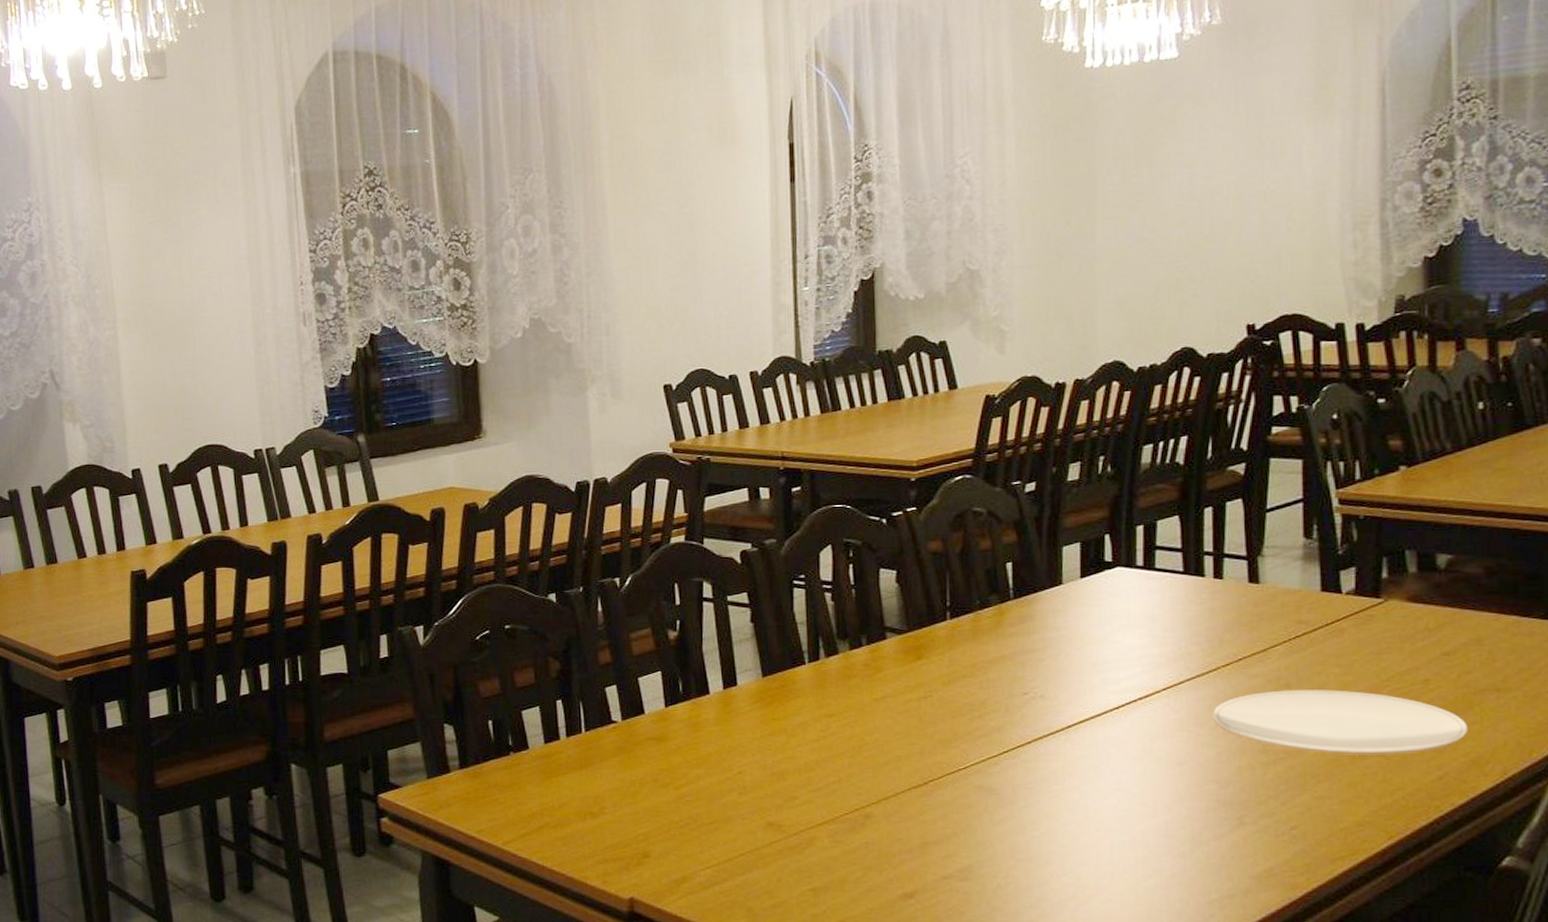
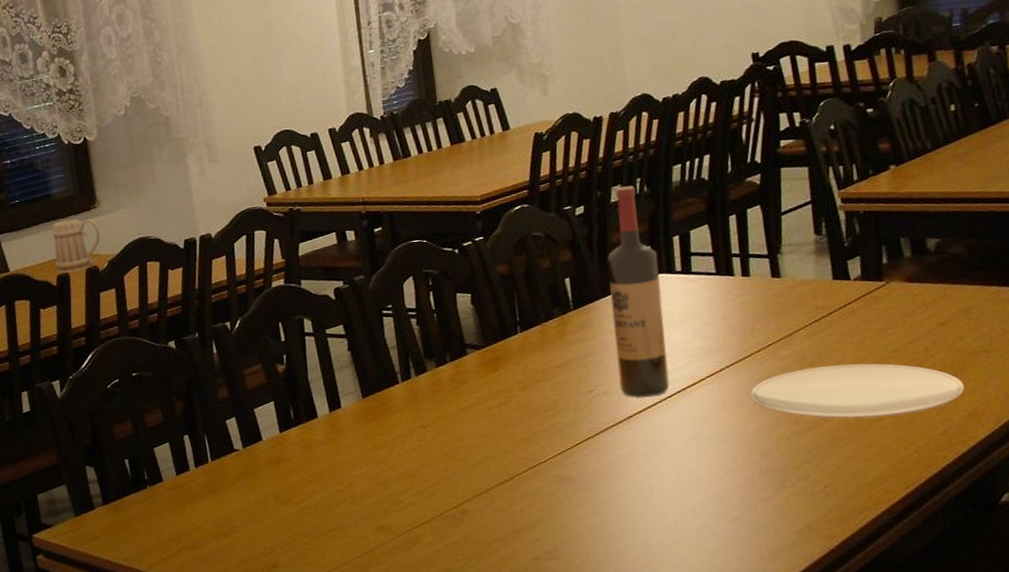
beer mug: none [430,449,484,508] -> present [52,219,101,273]
wine bottle: none [1057,464,1119,705] -> present [607,186,670,397]

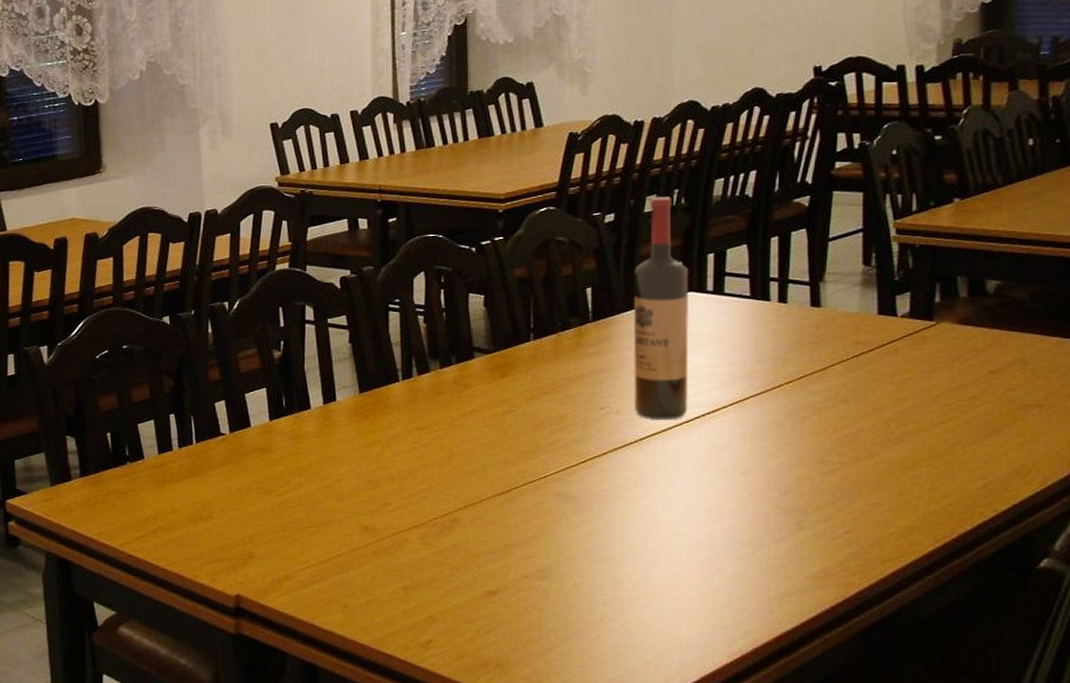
beer mug: present [52,219,101,273] -> none [54,182,103,237]
plate: present [750,363,965,420] -> none [775,405,1012,465]

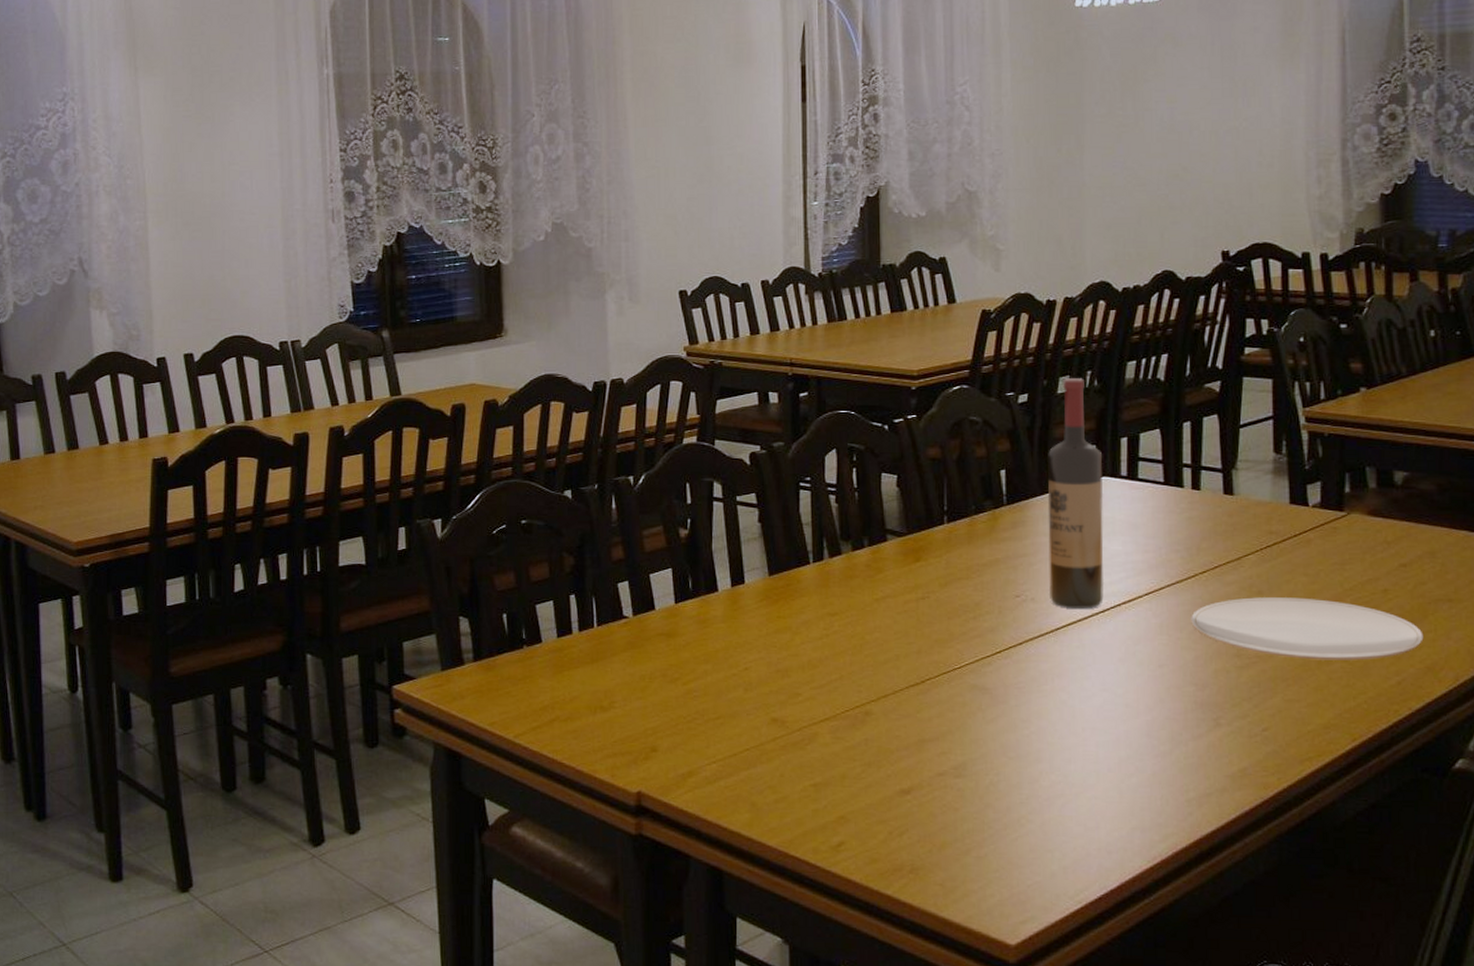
plate: none [775,405,1012,465] -> present [1191,597,1424,661]

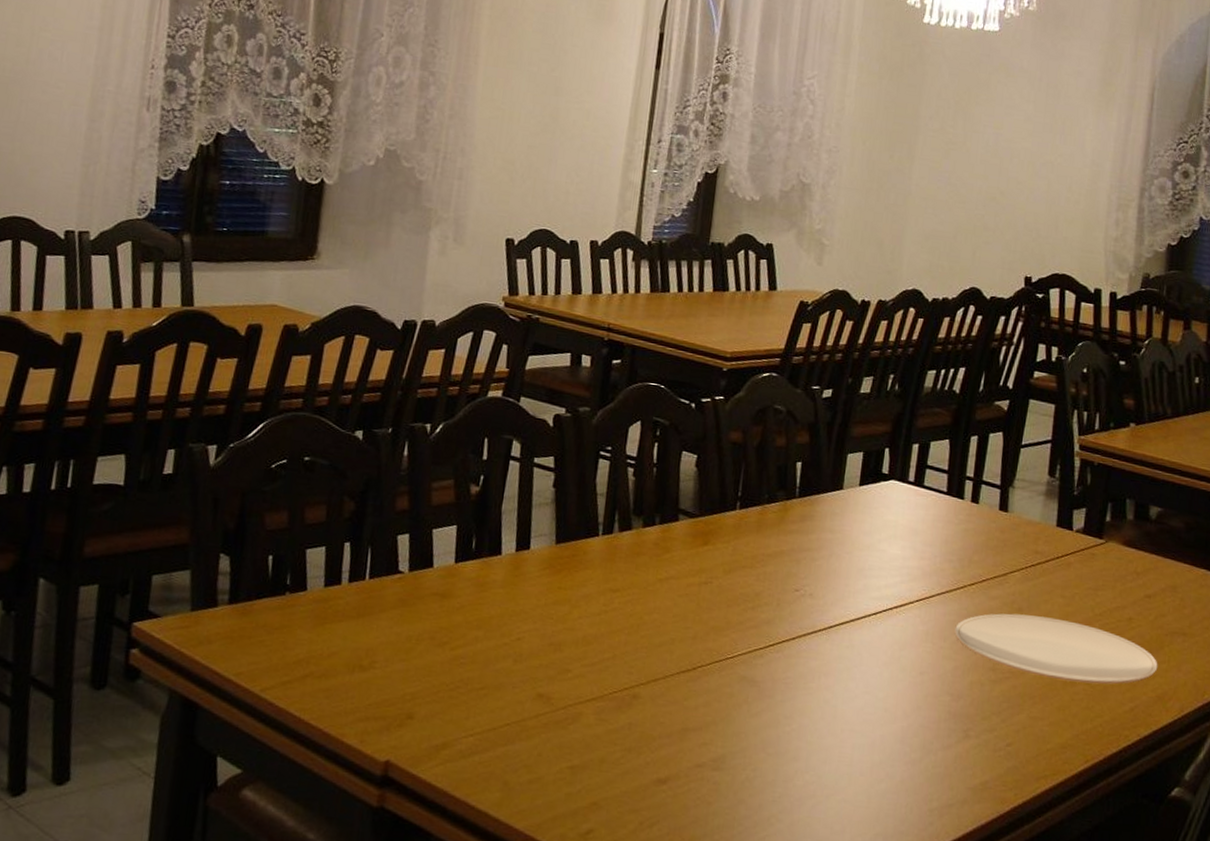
wine bottle: present [1047,378,1105,608] -> none [827,379,893,610]

